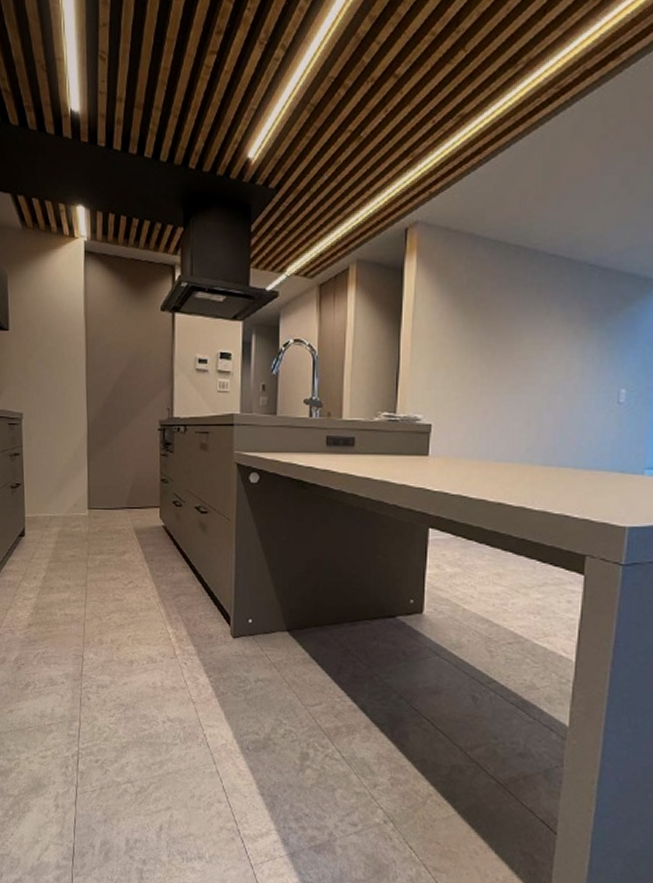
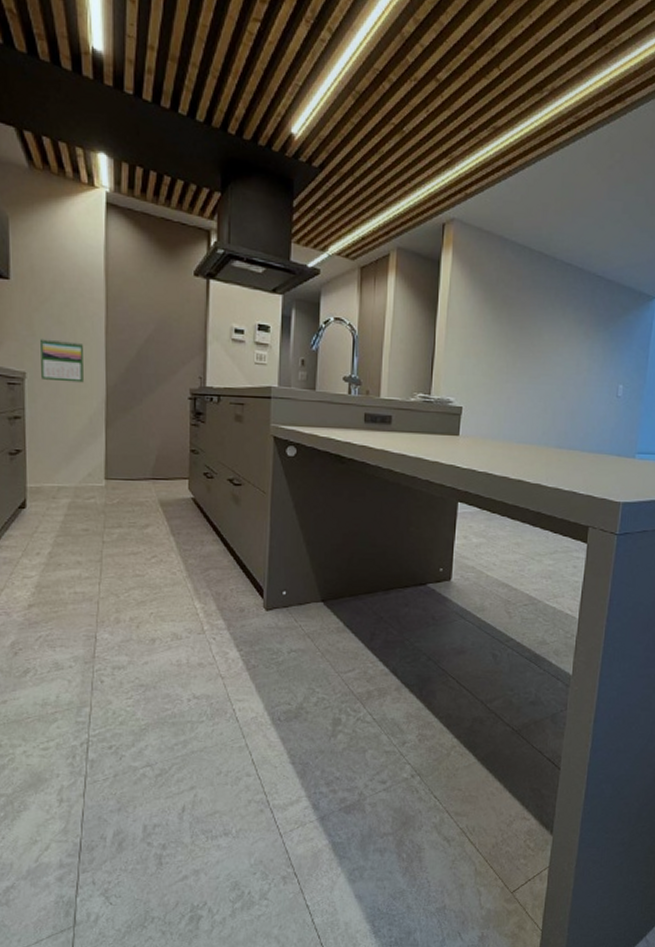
calendar: none [34,381,69,420] -> present [40,339,83,383]

